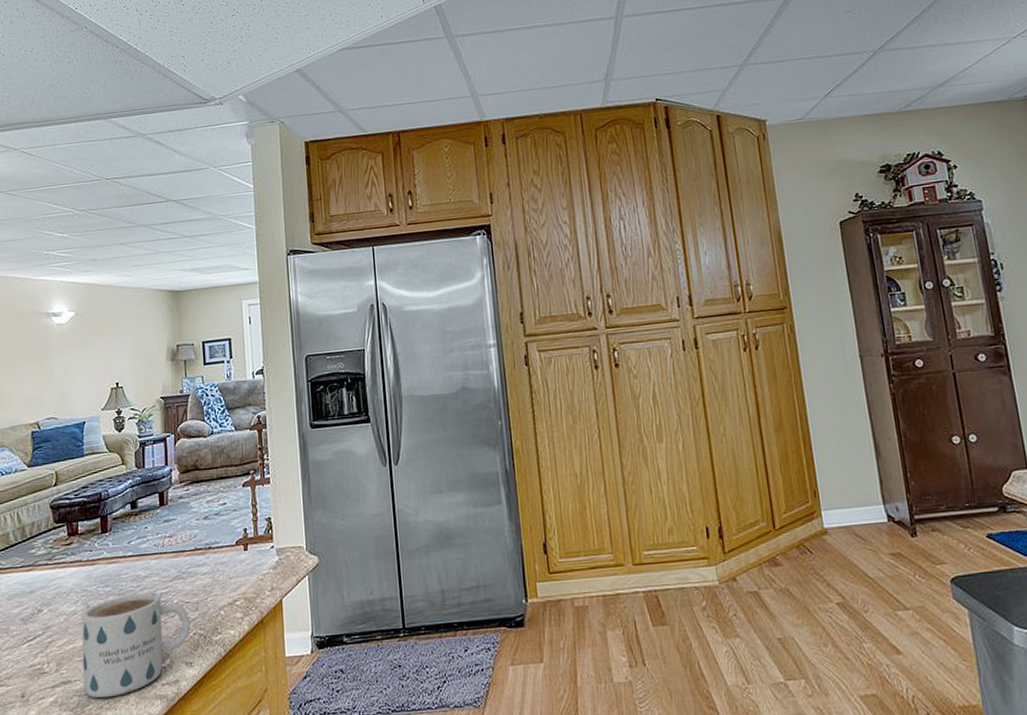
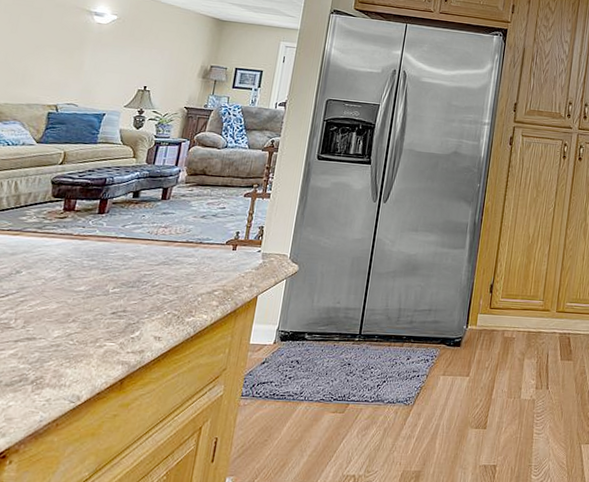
mug: present [81,592,191,699] -> none [47,270,168,358]

